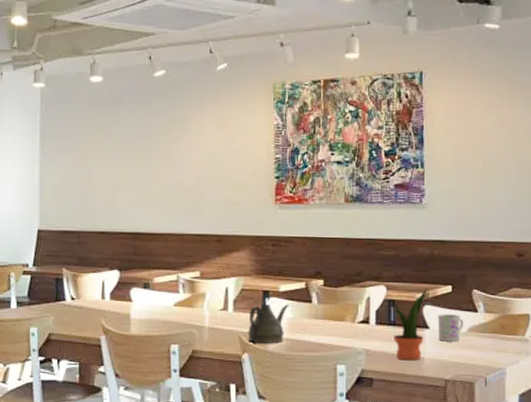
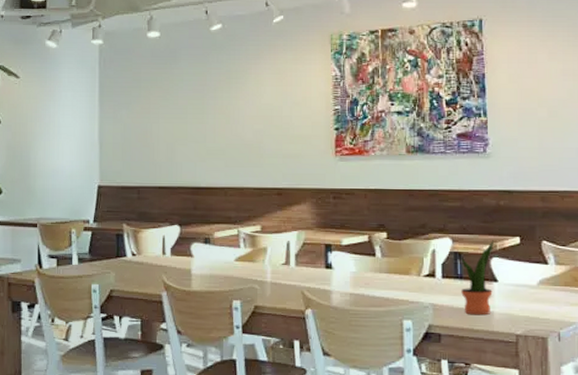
teapot: present [247,303,289,344] -> none [309,257,352,299]
mug: present [437,314,464,342] -> none [506,266,534,296]

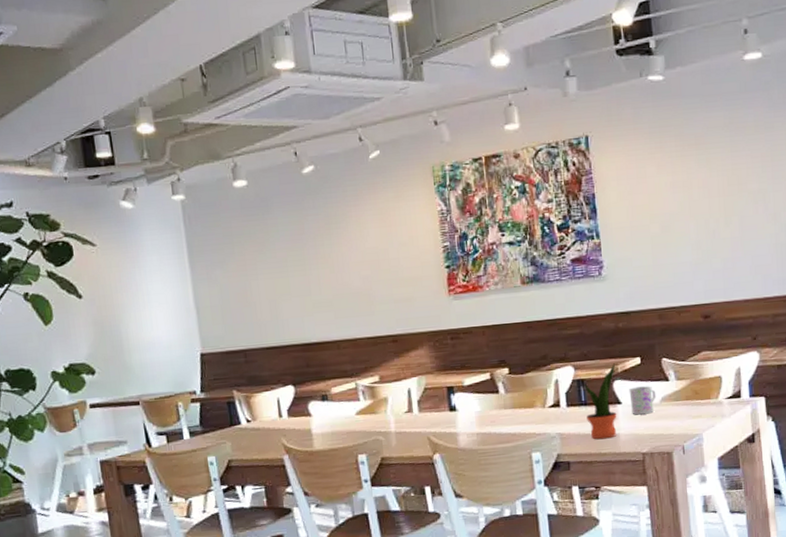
mug: none [506,266,534,296] -> present [629,386,656,415]

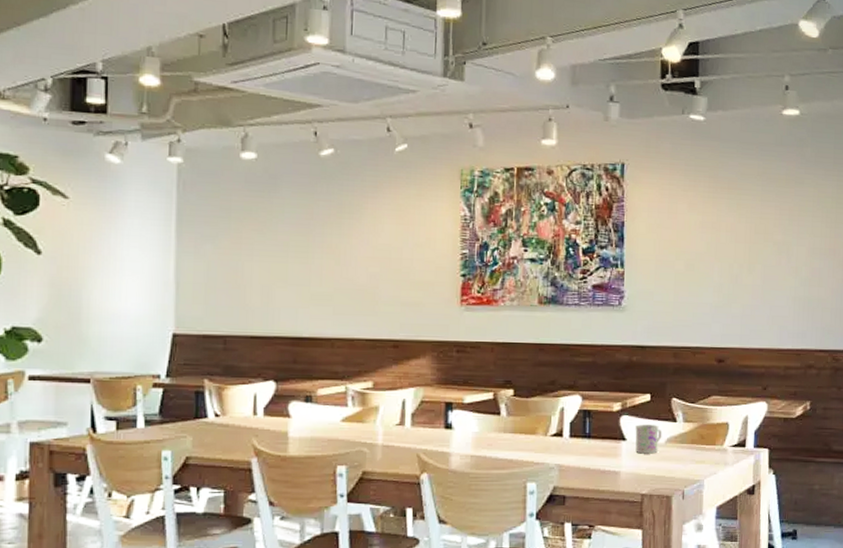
potted plant: present [584,363,617,440] -> none [588,397,624,476]

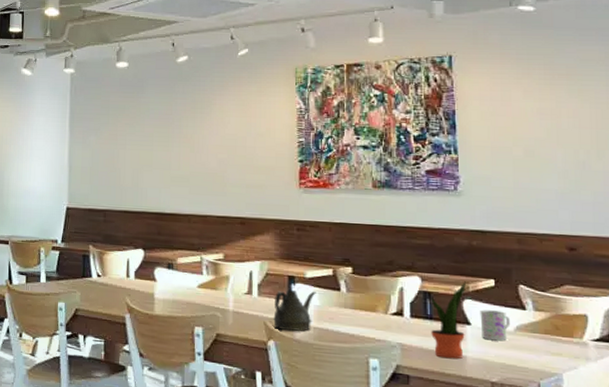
teapot: none [426,417,475,462] -> present [272,289,316,332]
potted plant: none [588,397,624,476] -> present [431,281,466,359]

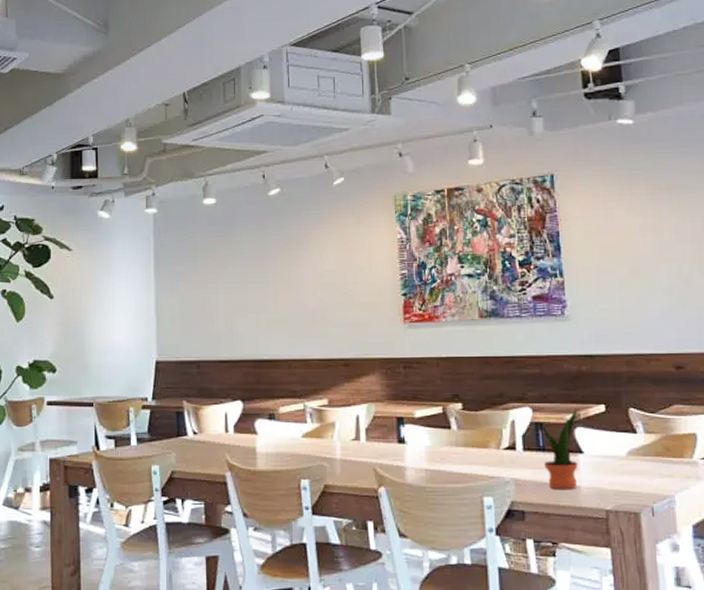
teapot: present [272,289,316,332] -> none [382,431,426,476]
mug: present [480,309,511,341] -> none [592,436,622,467]

